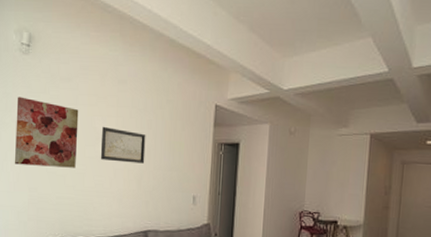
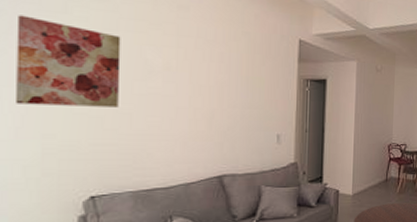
wall art: present [100,126,146,164] -> none [155,57,217,101]

